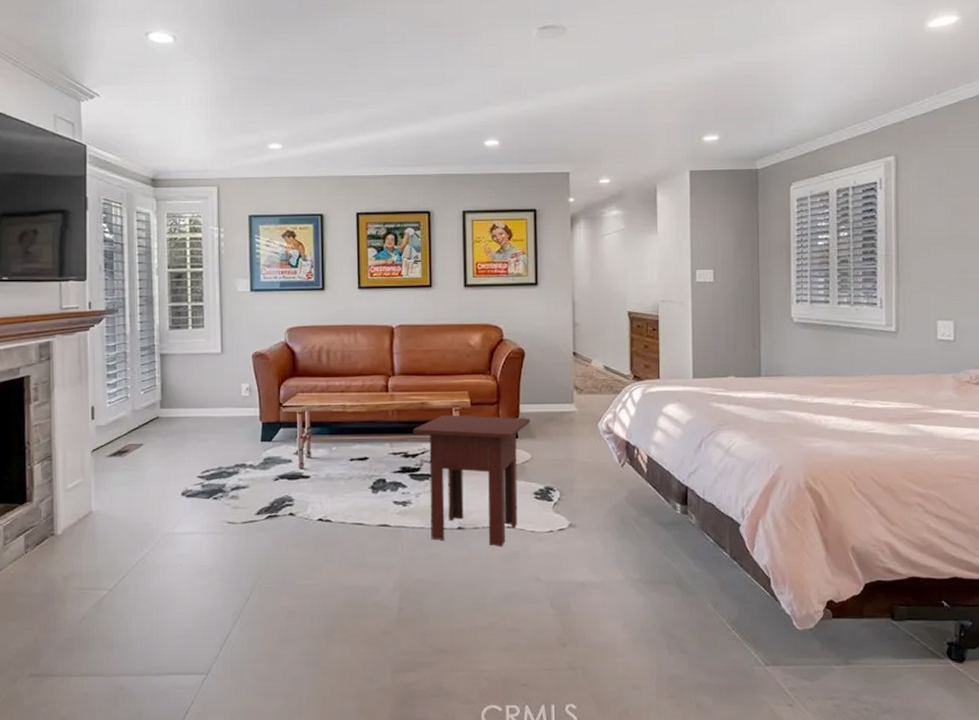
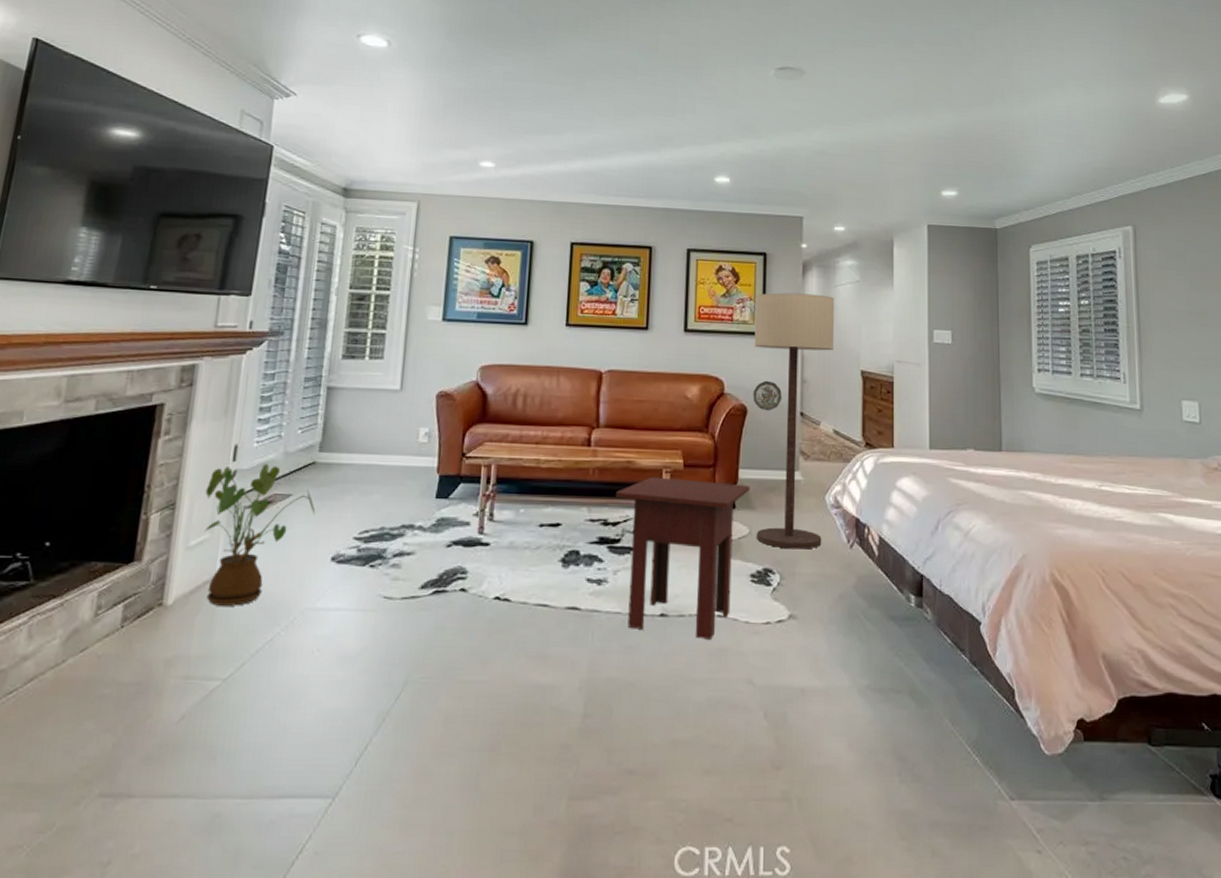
house plant: none [74,420,164,534] -> present [205,464,316,606]
floor lamp: none [528,244,602,470] -> present [754,292,835,550]
decorative plate: none [529,326,556,353] -> present [753,380,782,411]

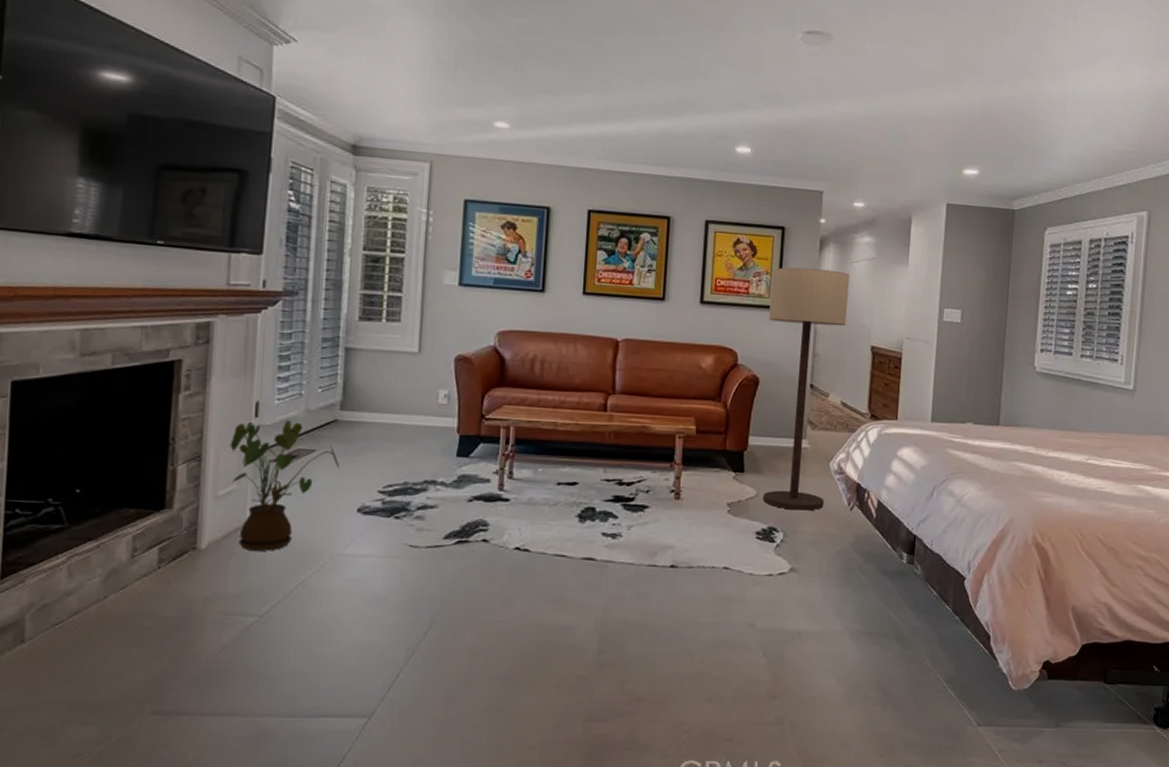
side table: present [616,477,750,640] -> none [631,441,759,588]
decorative plate: present [753,380,782,411] -> none [765,353,794,383]

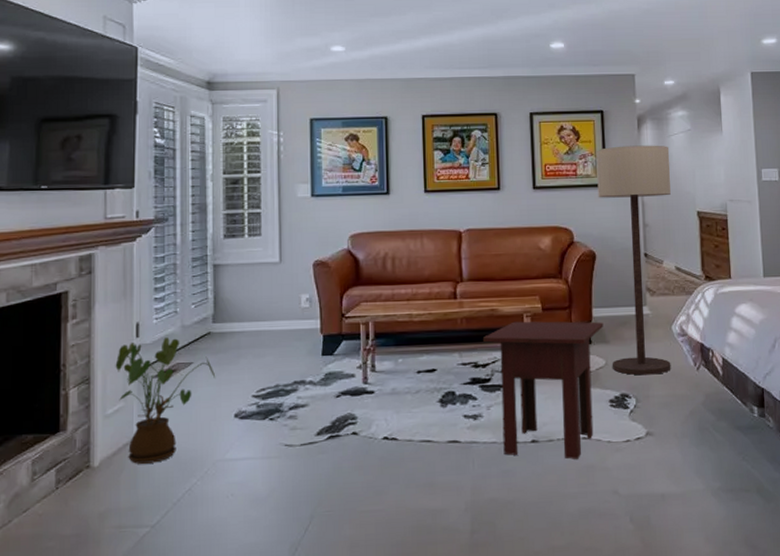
side table: none [631,441,759,588] -> present [483,321,604,460]

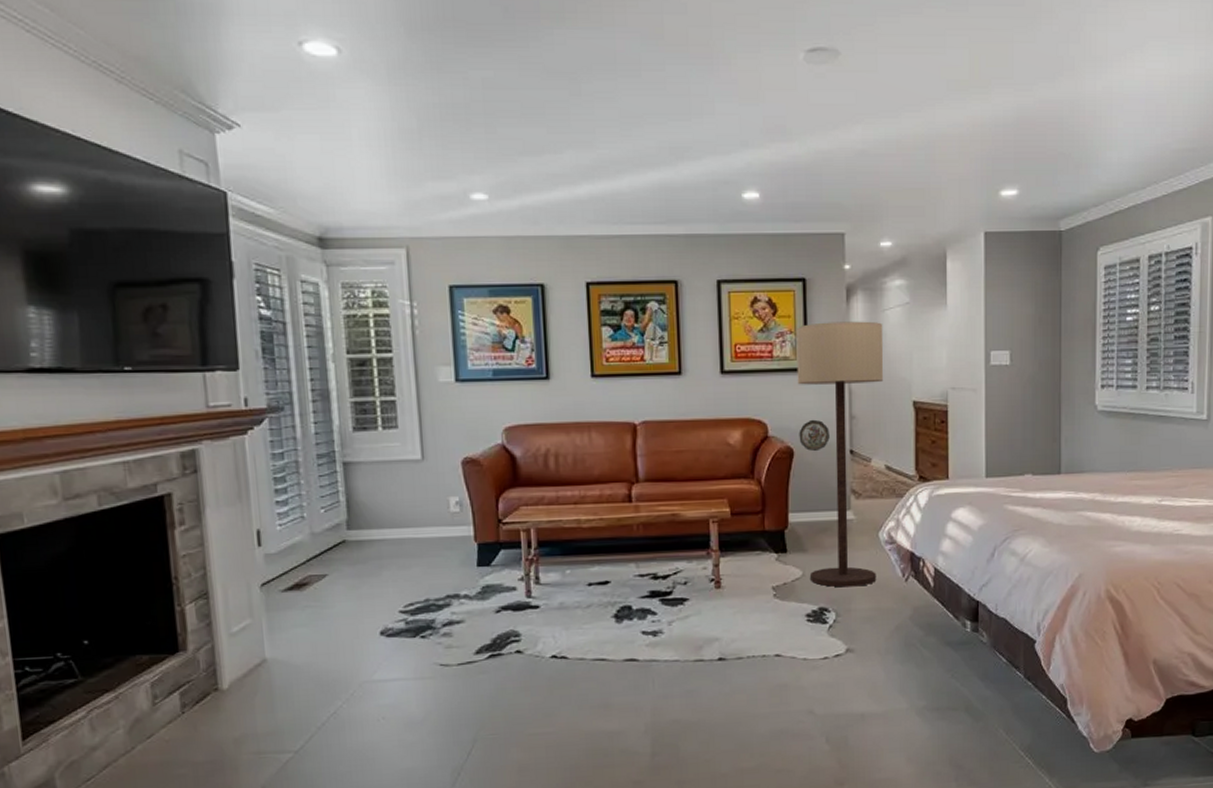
house plant: present [115,337,216,464] -> none [236,546,356,686]
side table: present [483,321,604,460] -> none [663,527,801,678]
decorative plate: none [600,227,627,255] -> present [799,419,830,452]

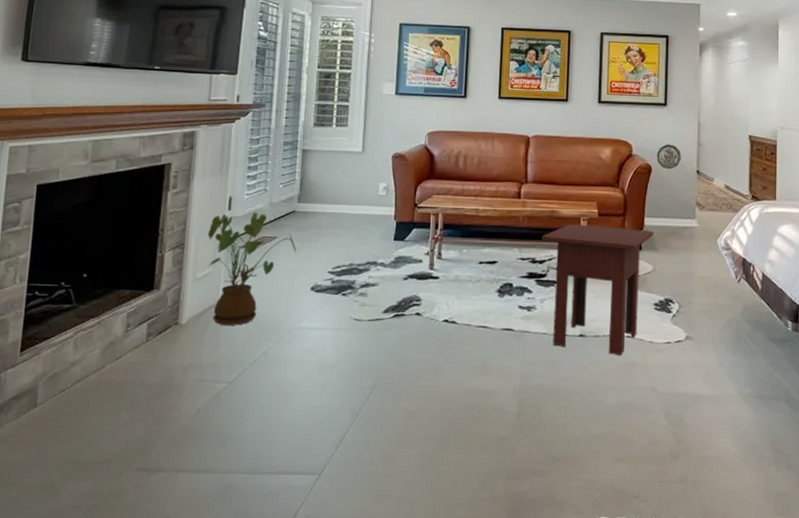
house plant: none [236,546,356,686] -> present [207,212,297,325]
side table: none [663,527,801,678] -> present [542,223,654,355]
floor lamp: present [796,321,884,588] -> none [658,69,727,284]

